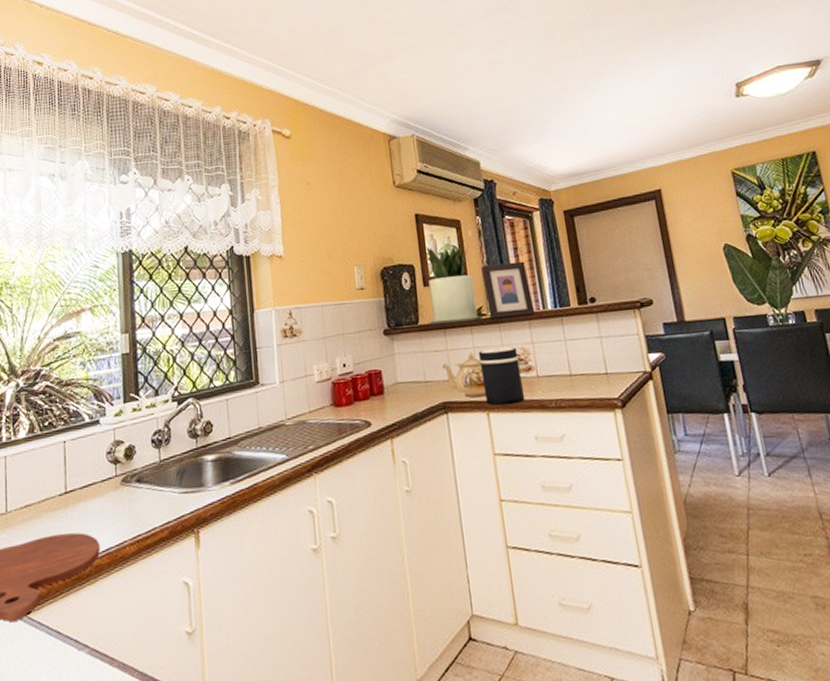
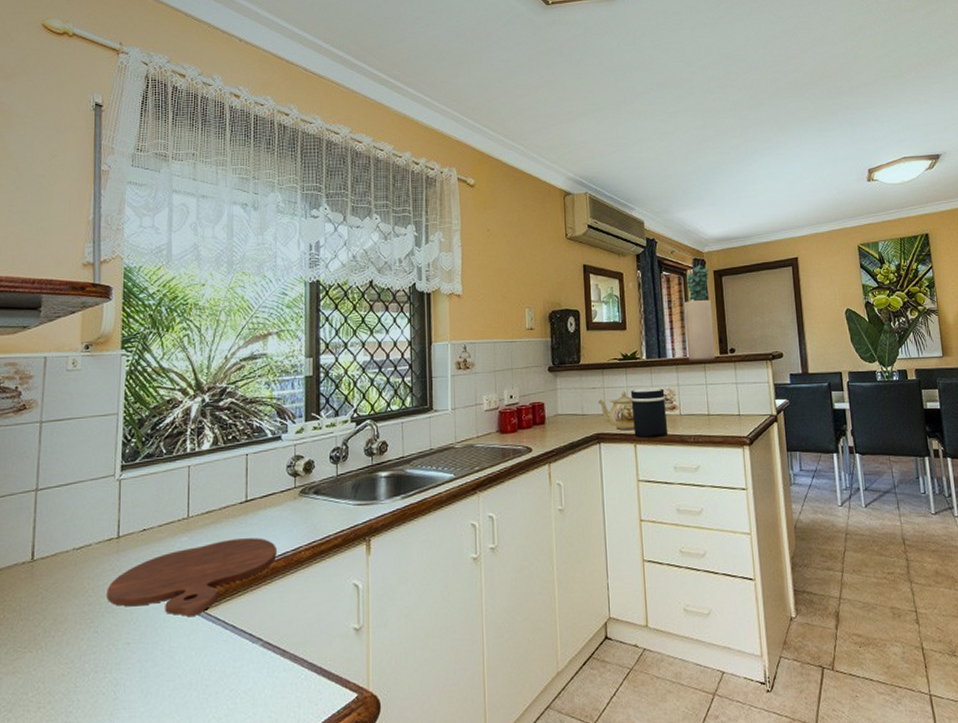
planter: present [426,242,483,326] -> none [589,292,637,366]
picture frame: present [481,261,536,320] -> none [638,313,683,364]
vase: none [532,201,574,315] -> present [684,261,716,362]

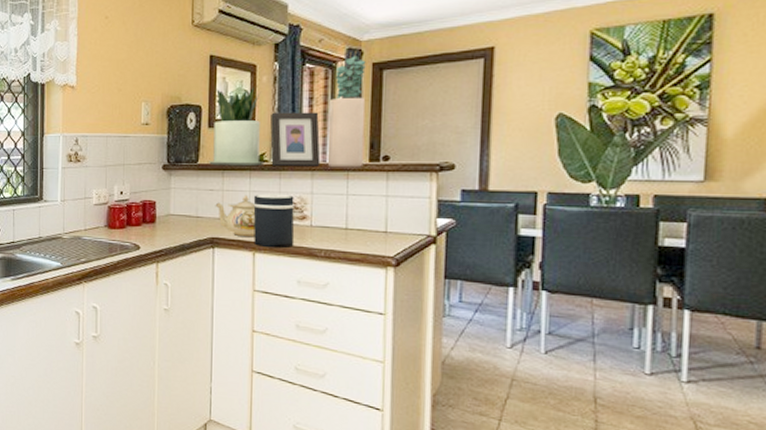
planter: none [589,292,637,366] -> present [209,87,265,167]
picture frame: none [638,313,683,364] -> present [270,112,321,168]

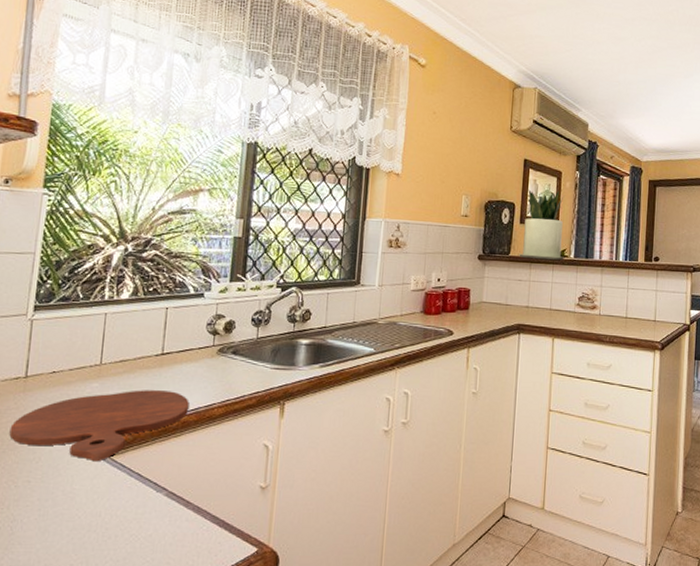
teapot: present [215,194,256,237] -> none [522,285,556,324]
cylinder: present [253,193,295,249] -> none [553,285,588,335]
picture frame: present [270,112,321,168] -> none [570,214,609,264]
vase: present [327,51,366,168] -> none [613,169,644,267]

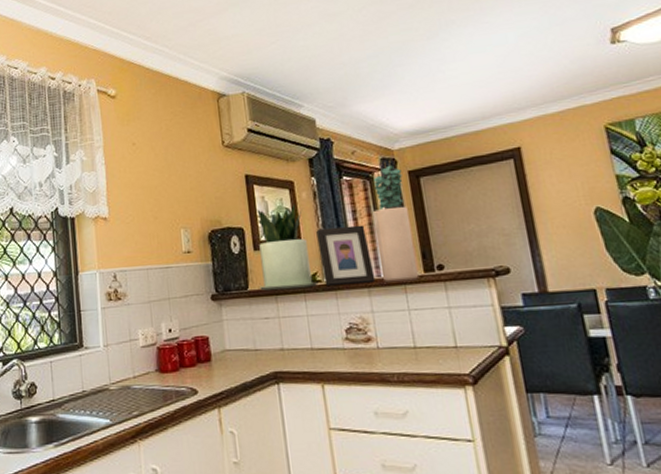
picture frame: none [570,214,609,264] -> present [316,225,376,287]
vase: none [613,169,644,267] -> present [372,160,419,283]

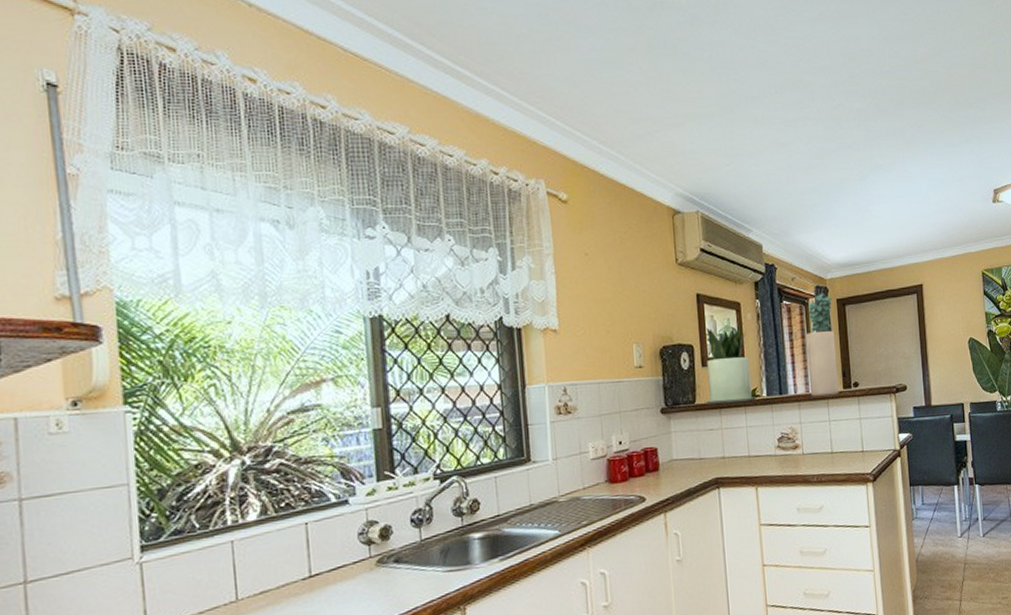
picture frame: present [316,225,376,287] -> none [758,346,805,401]

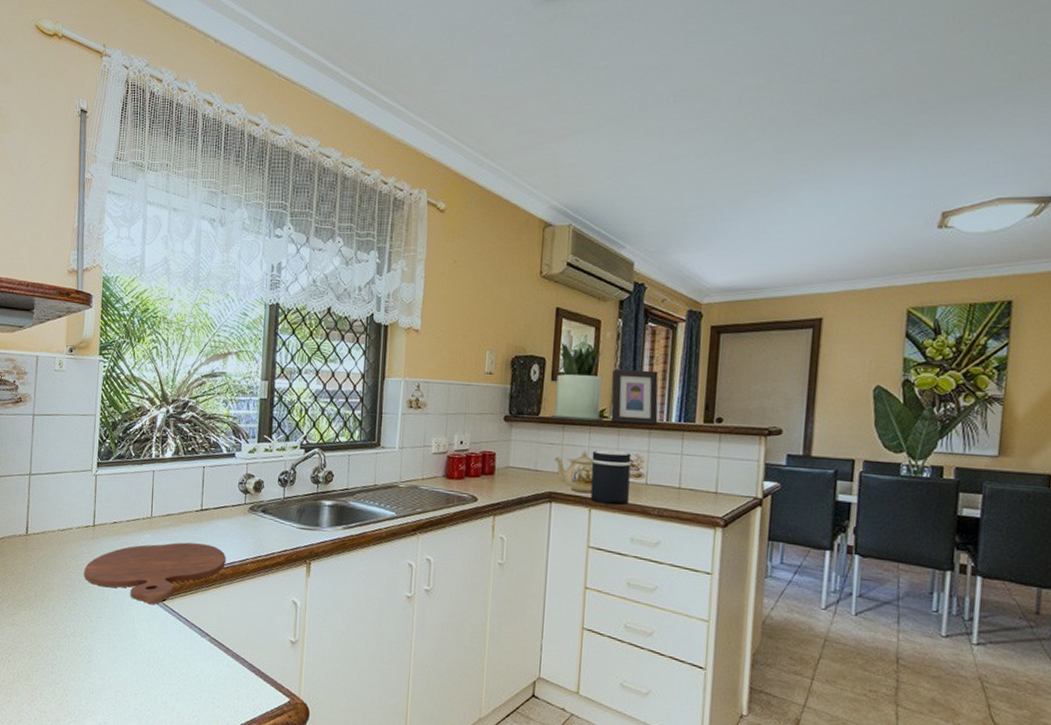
teapot: none [716,430,756,473] -> present [554,450,594,493]
cylinder: none [750,426,791,481] -> present [590,449,632,506]
picture frame: none [758,346,805,401] -> present [610,368,659,426]
vase: present [806,289,839,398] -> none [664,313,705,429]

